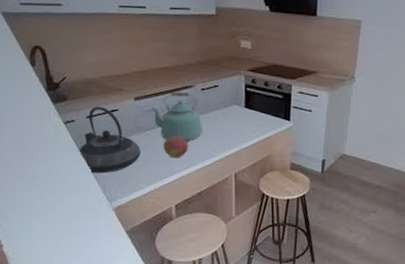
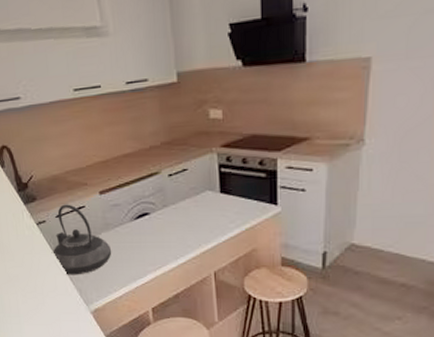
kettle: present [151,91,203,142] -> none [117,180,174,238]
fruit: present [163,136,189,159] -> none [133,232,160,257]

